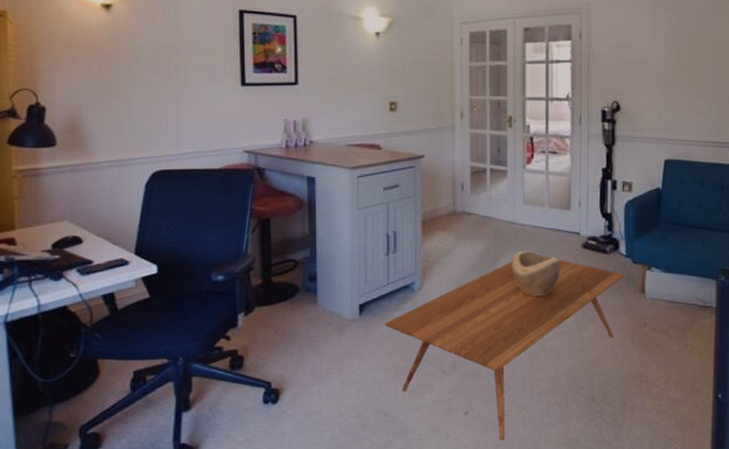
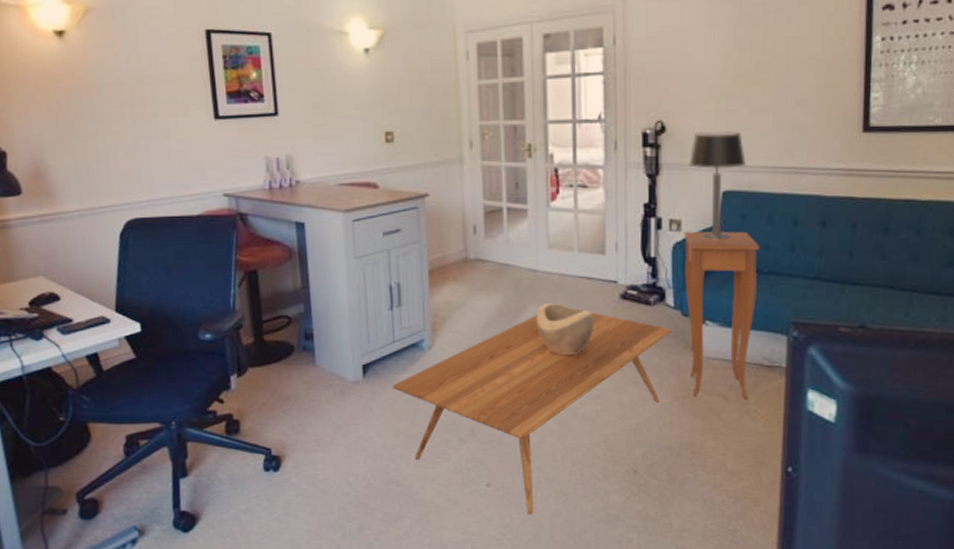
side table: none [634,192,694,336] -> present [684,230,760,401]
table lamp: none [638,110,683,200] -> present [688,131,746,240]

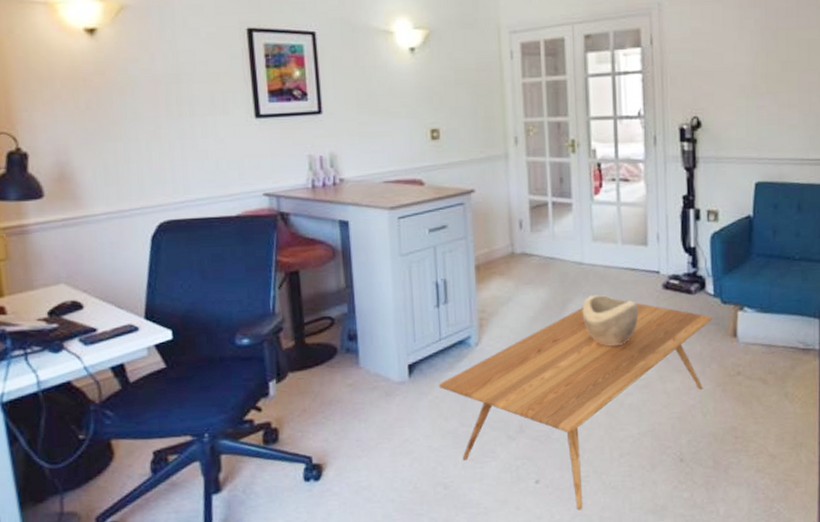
side table: present [684,230,760,401] -> none [721,220,791,384]
table lamp: present [688,131,746,240] -> none [723,126,776,229]

